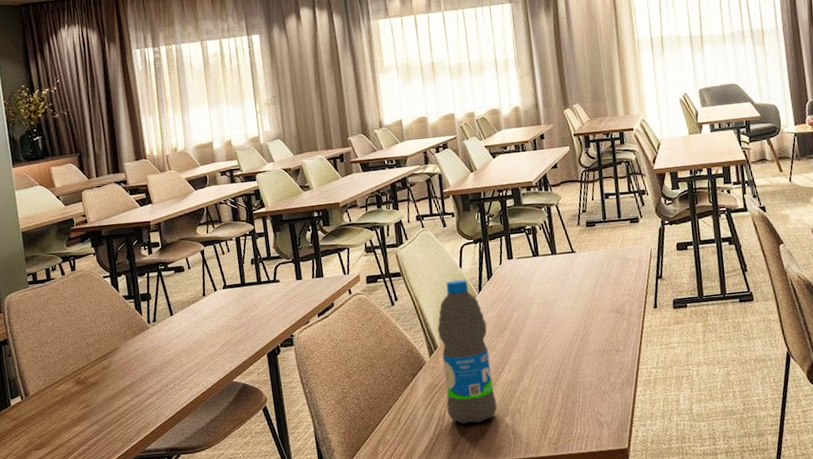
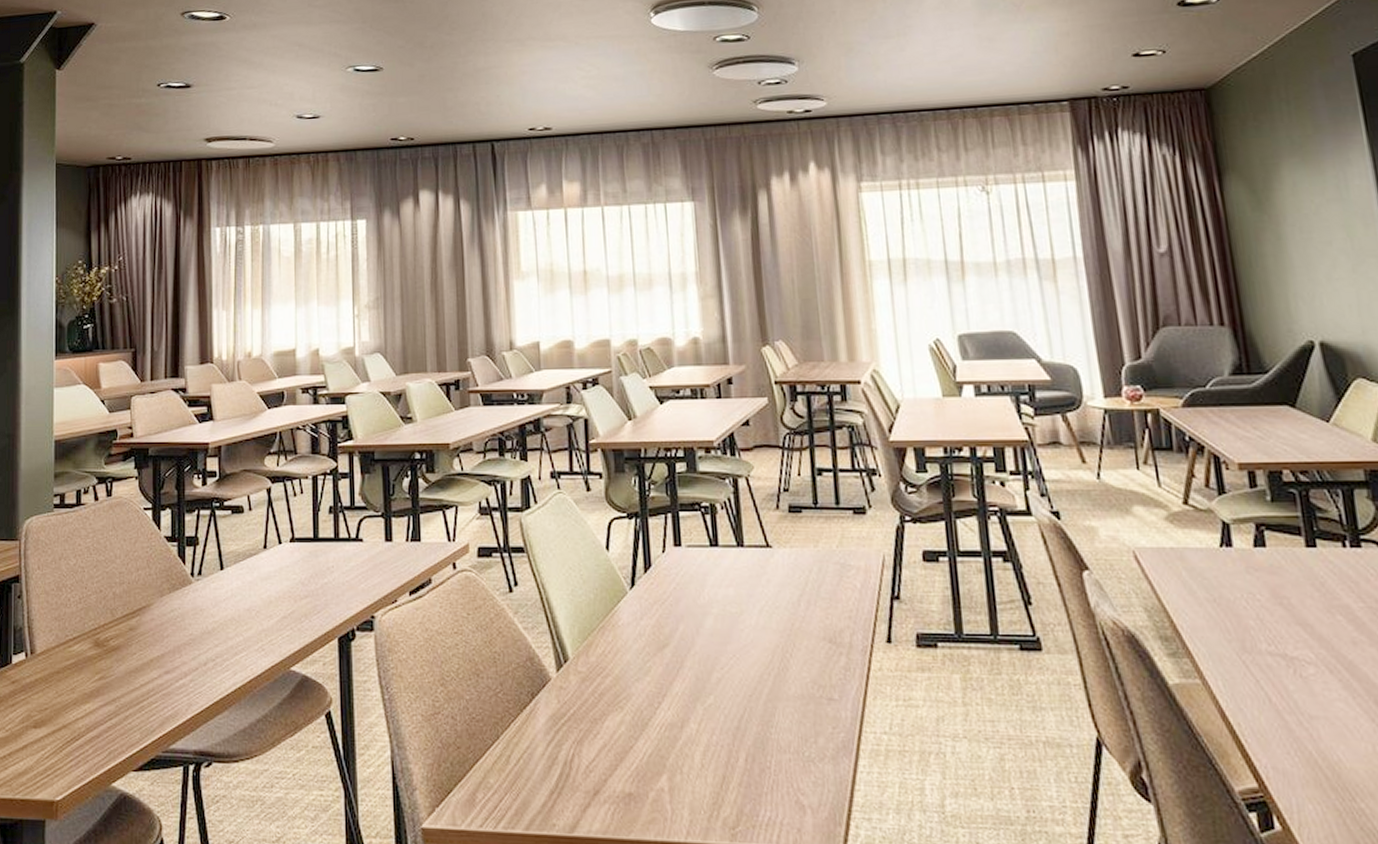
water bottle: present [437,279,497,424] -> none [570,566,649,778]

